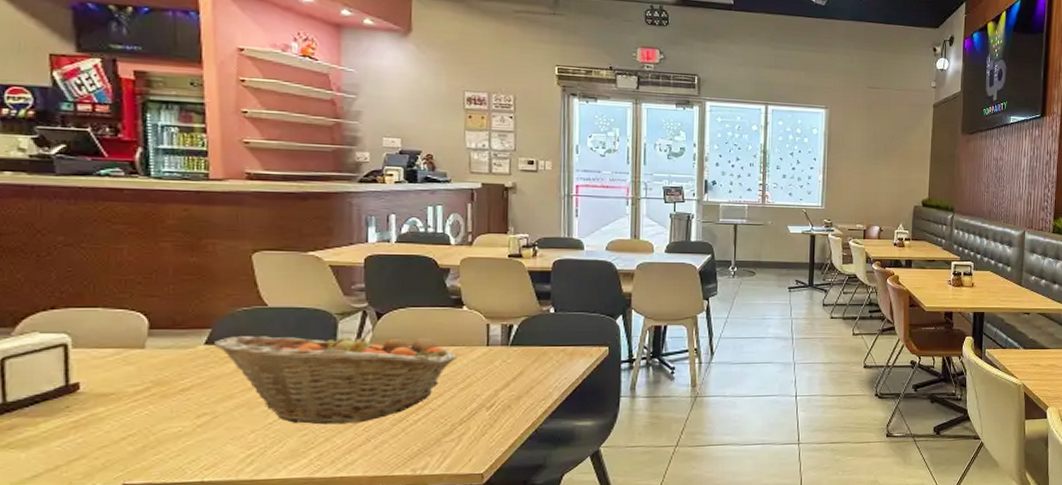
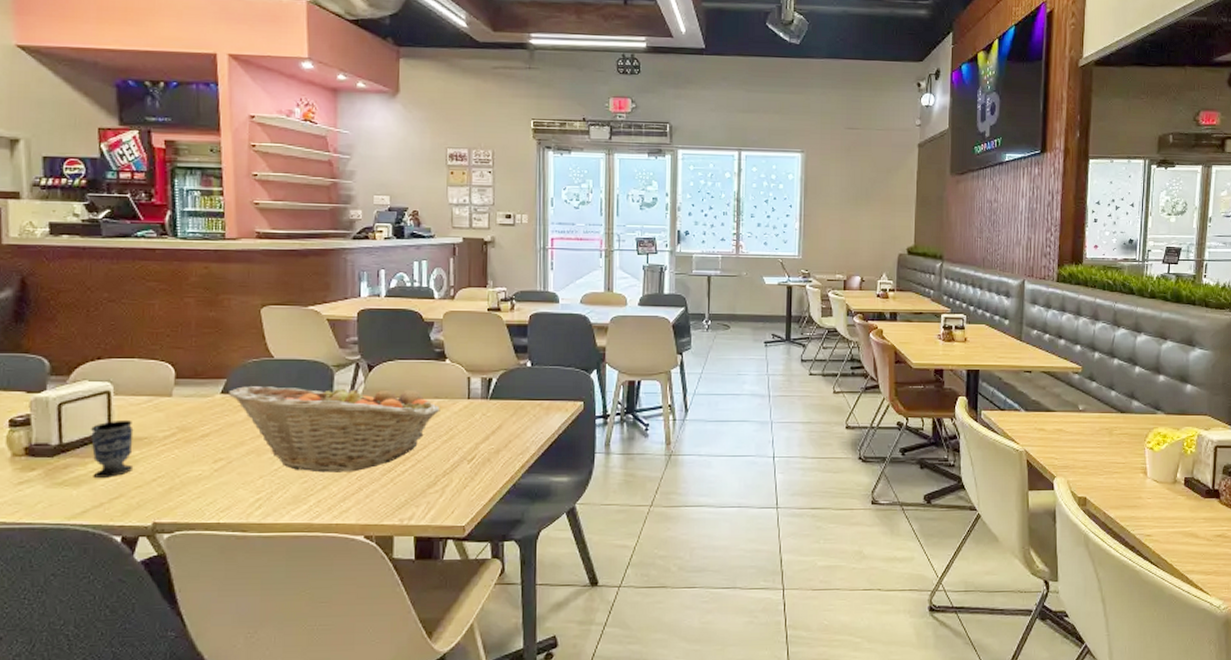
cup: none [43,374,98,438] -> present [91,419,134,478]

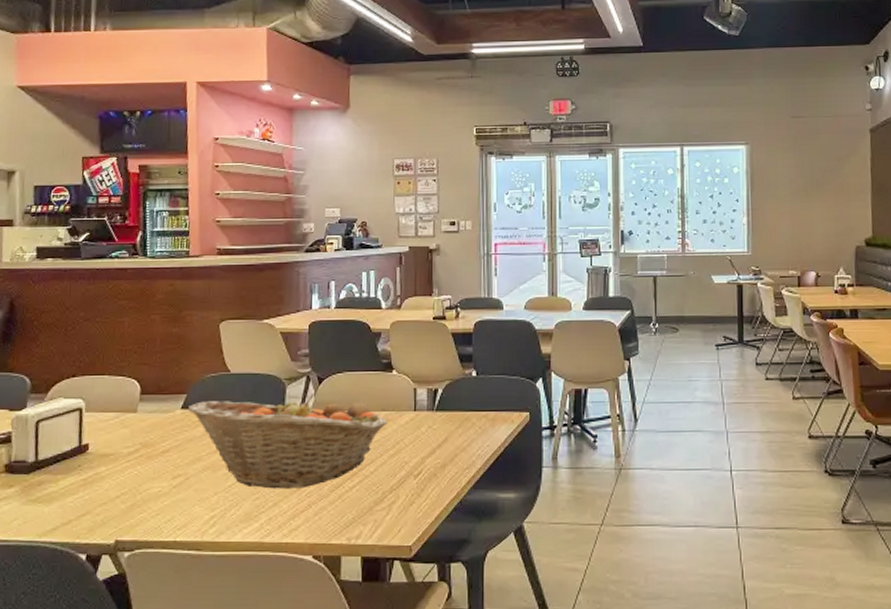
cup: present [91,419,134,478] -> none [63,436,102,495]

